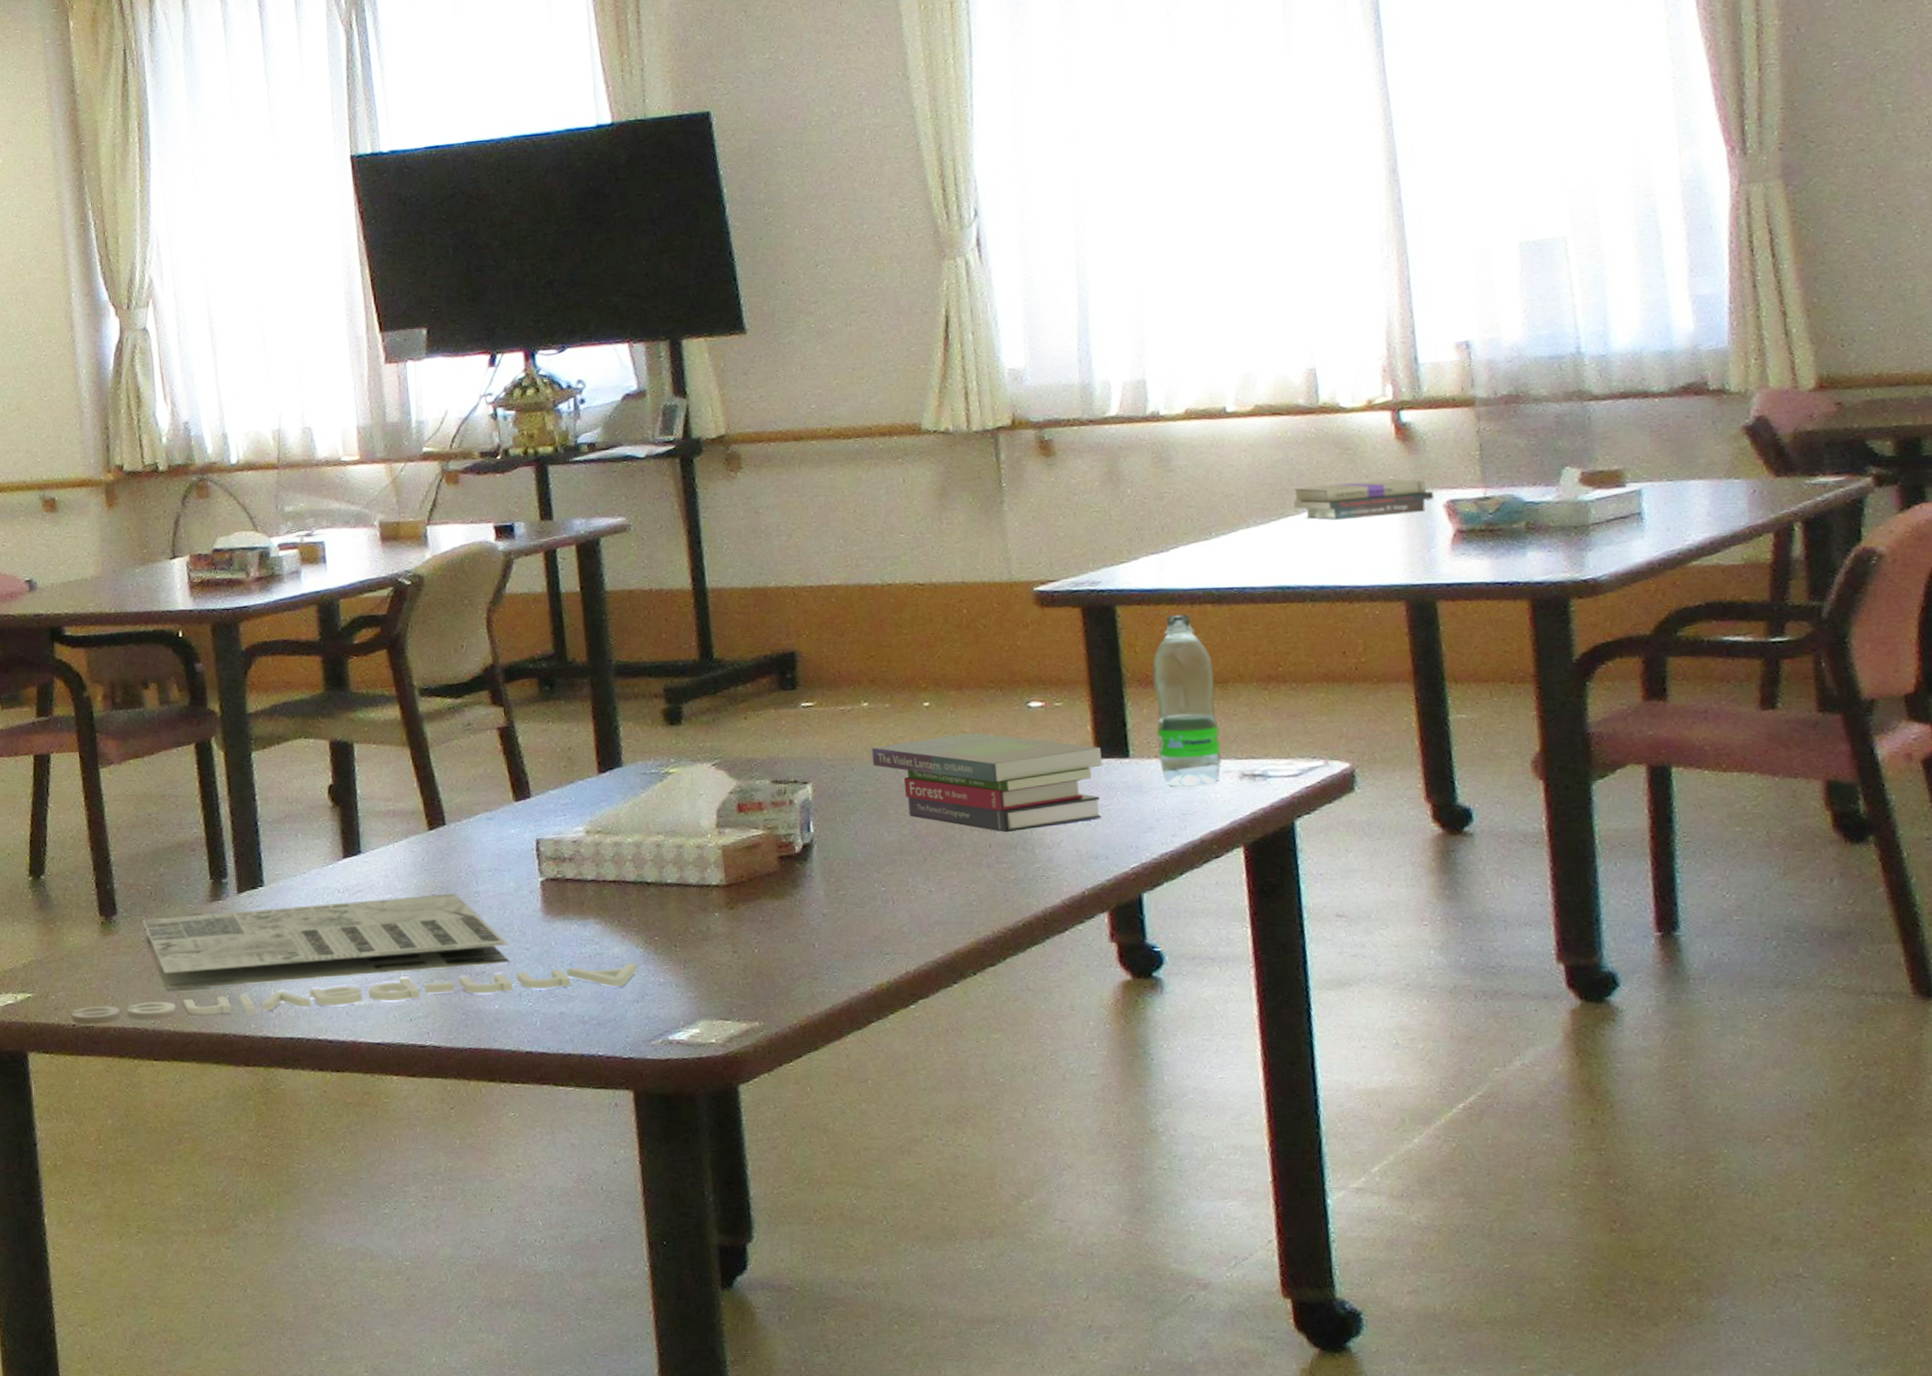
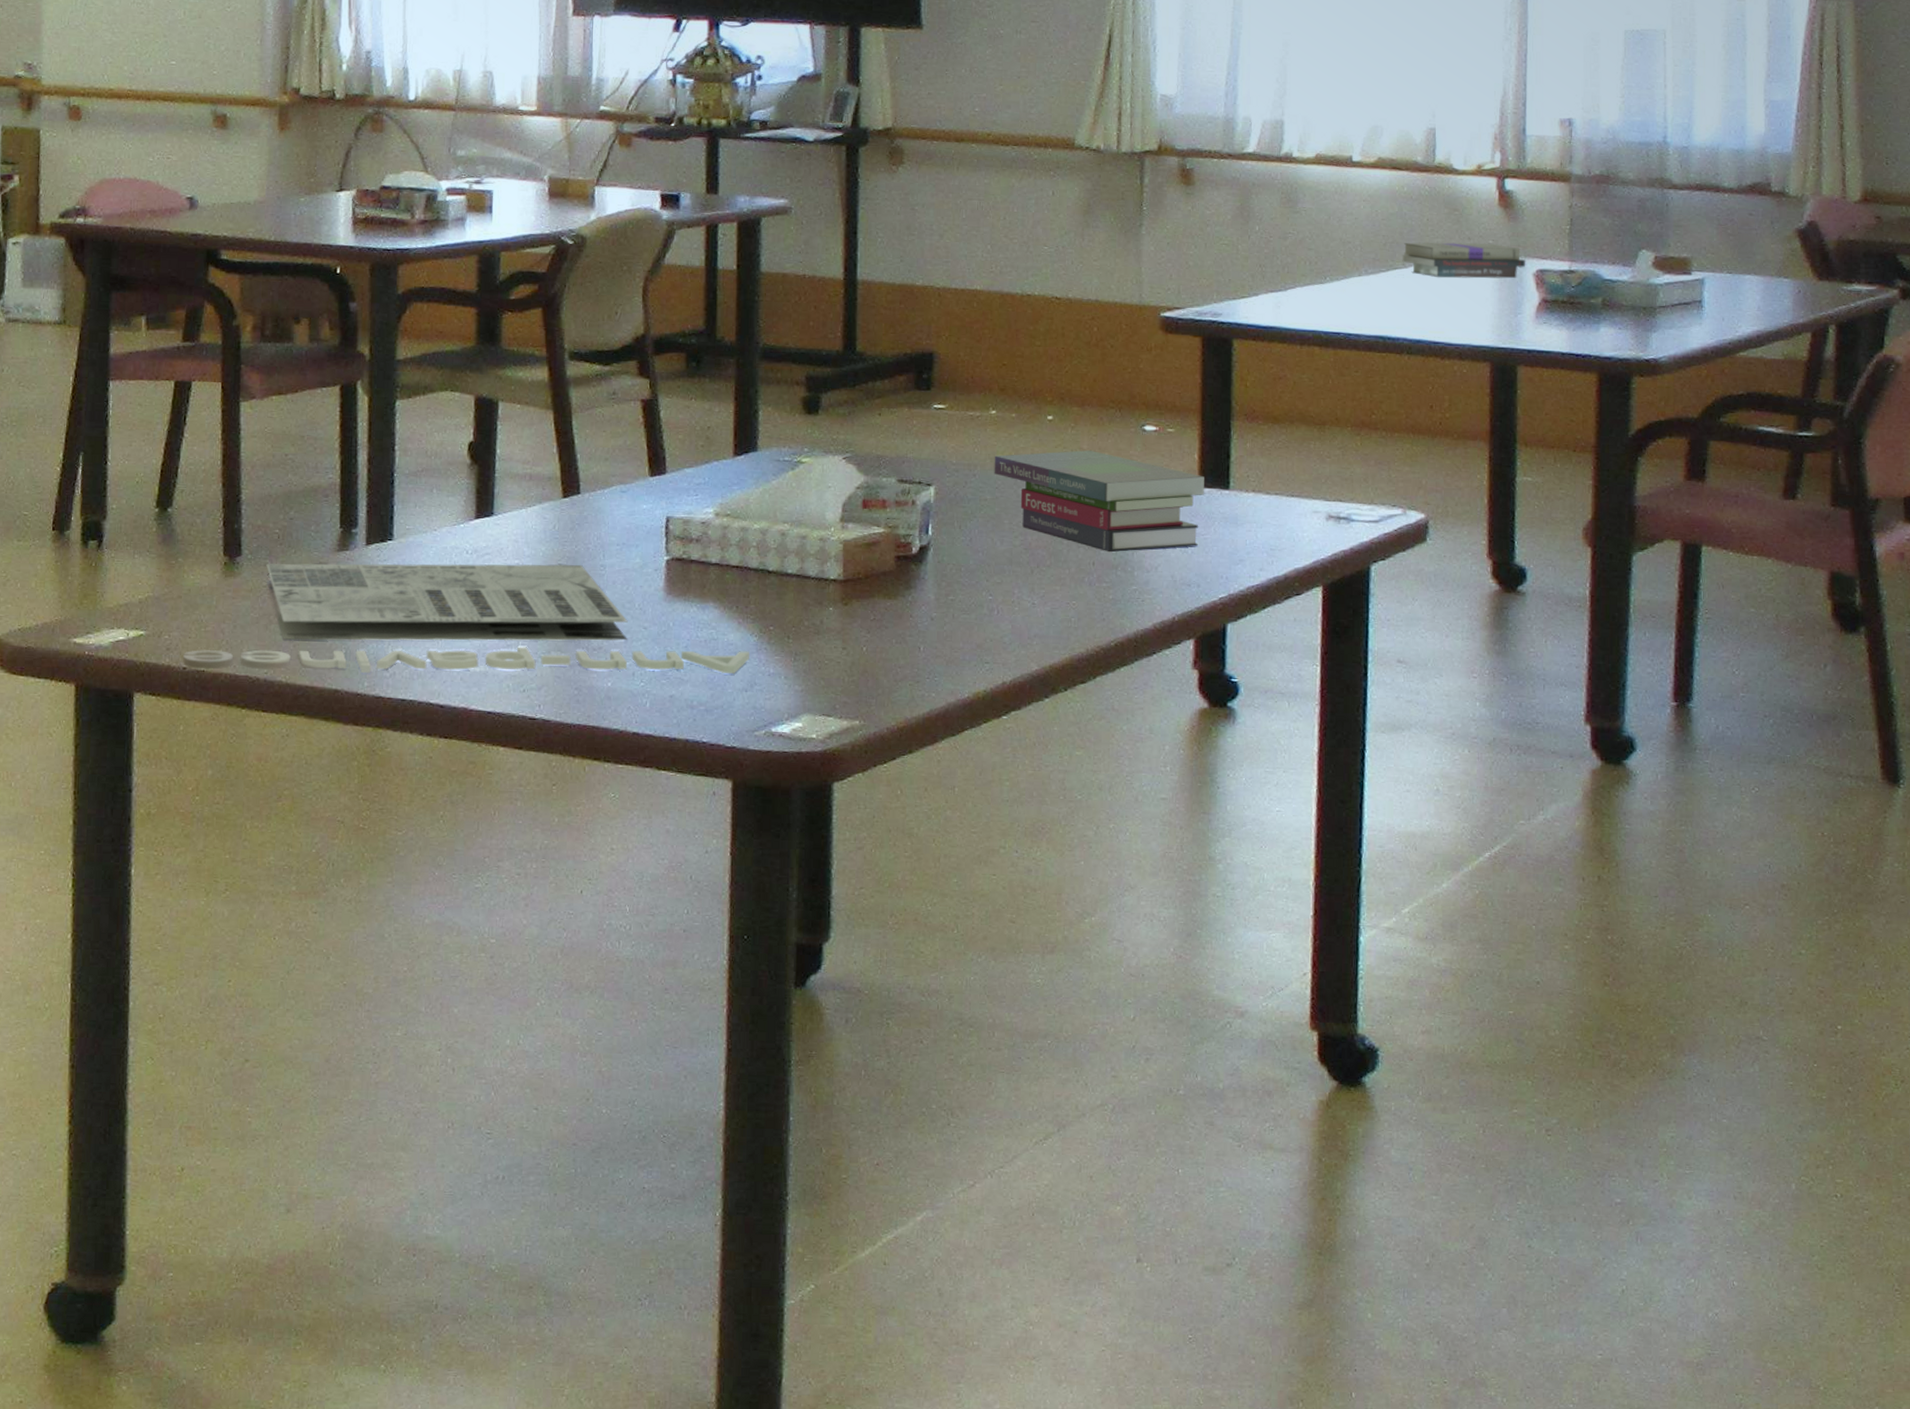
bottle: present [1152,614,1221,788] -> none [1255,354,1314,525]

